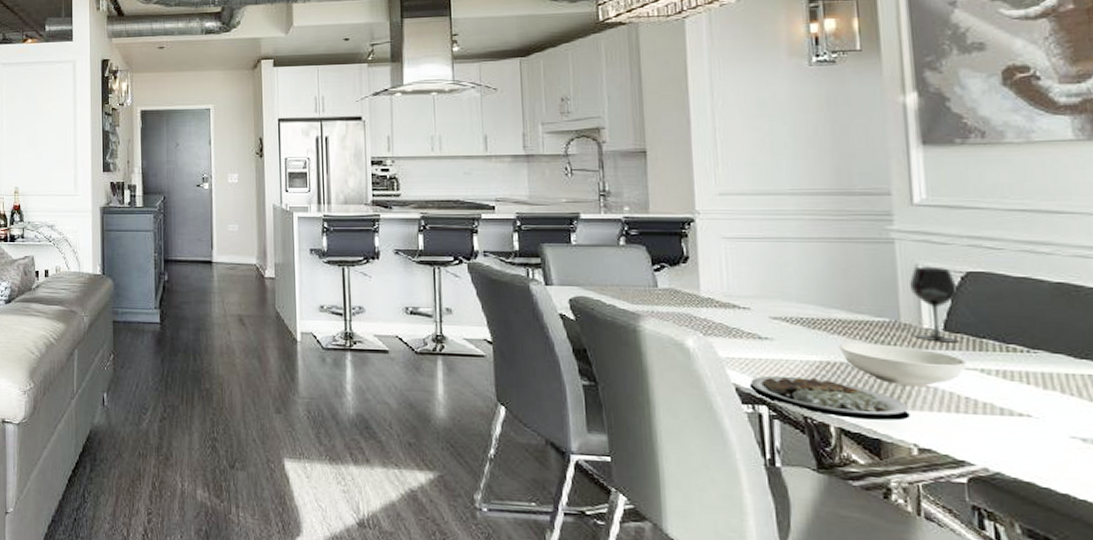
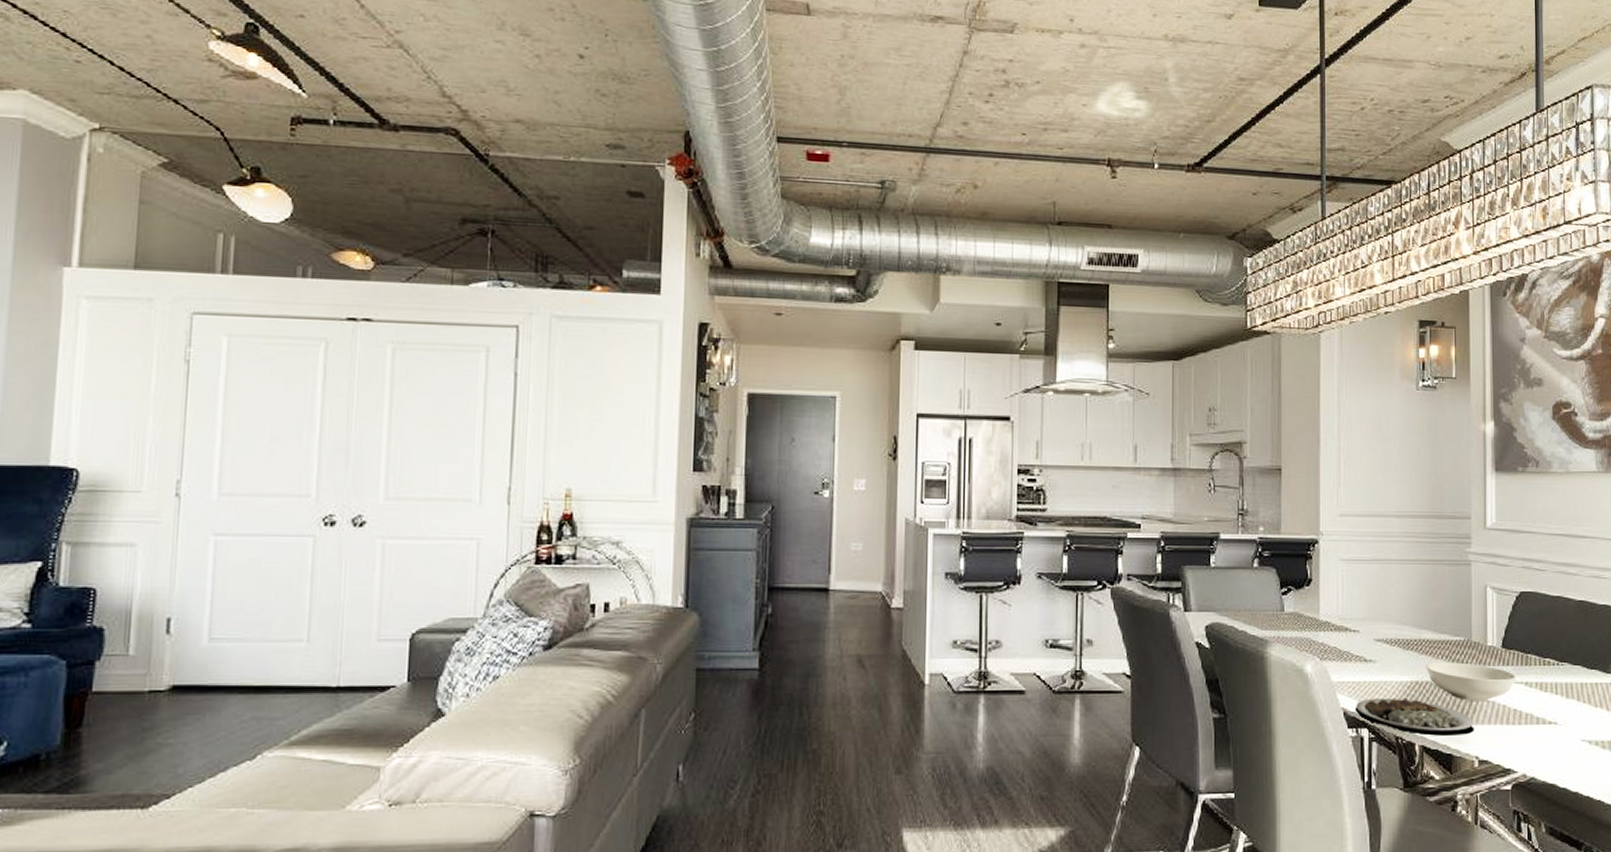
wineglass: present [910,266,961,343] -> none [1480,587,1513,659]

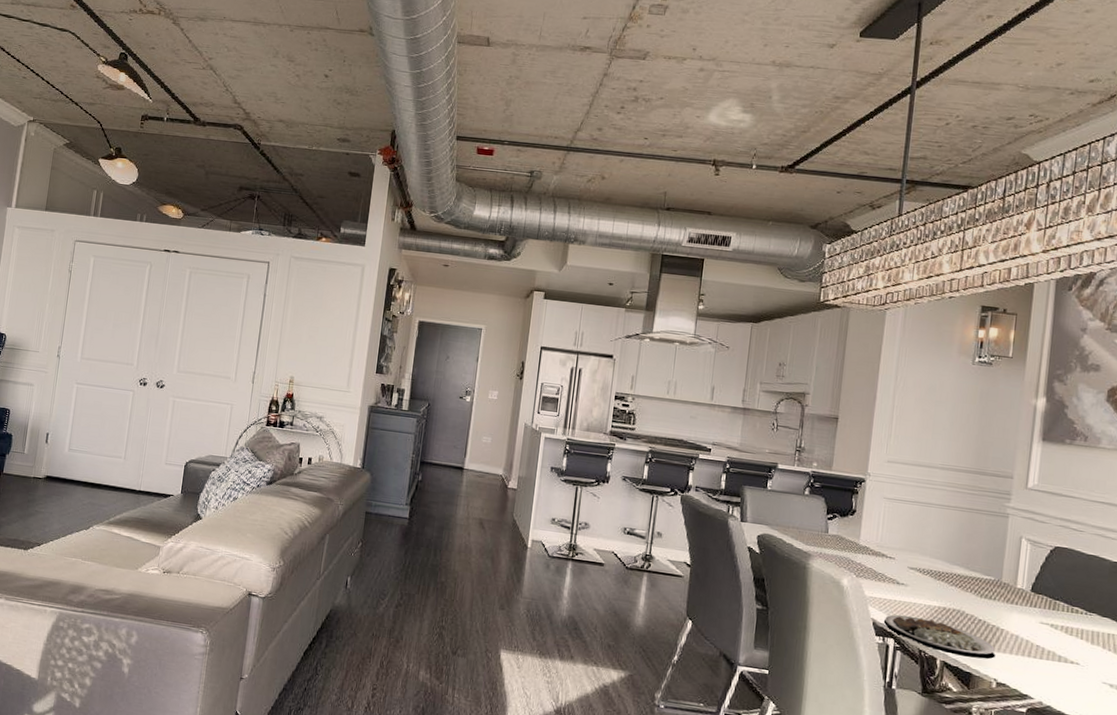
bowl: present [1425,662,1516,702] -> none [954,594,1042,635]

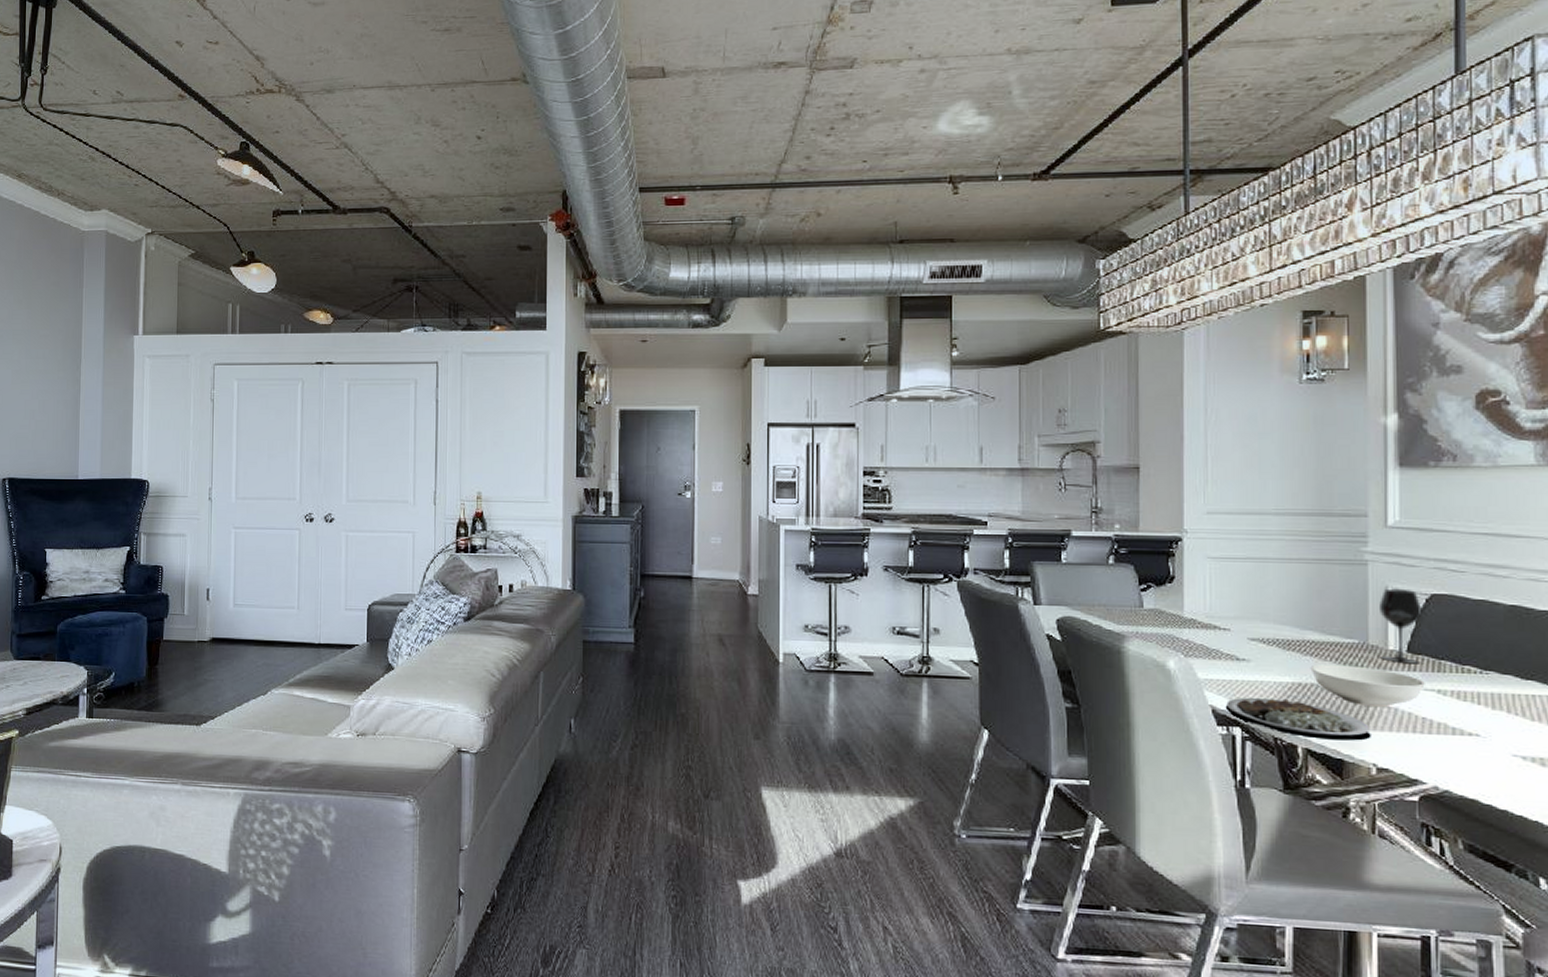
bowl: none [954,594,1042,635] -> present [1310,664,1425,708]
wineglass: none [1010,538,1047,602] -> present [1380,588,1422,664]

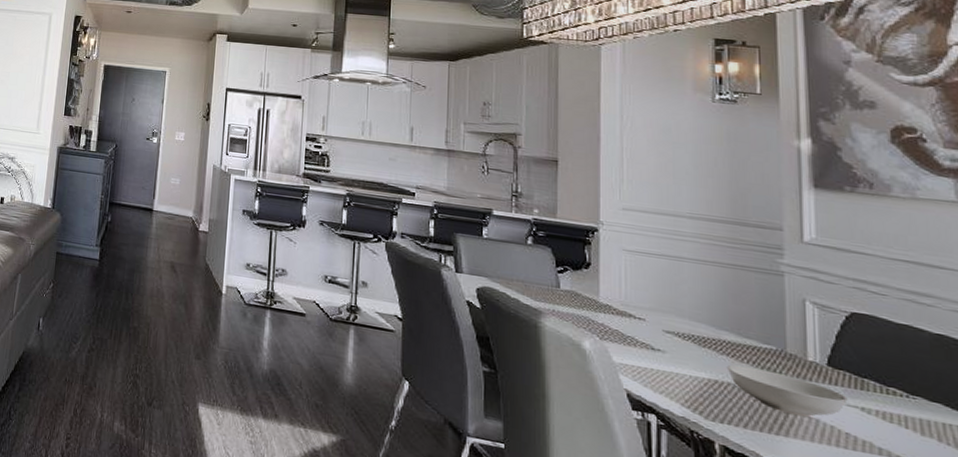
plate: present [1225,697,1371,741] -> none [640,386,792,446]
wineglass: present [1380,588,1422,664] -> none [797,301,843,380]

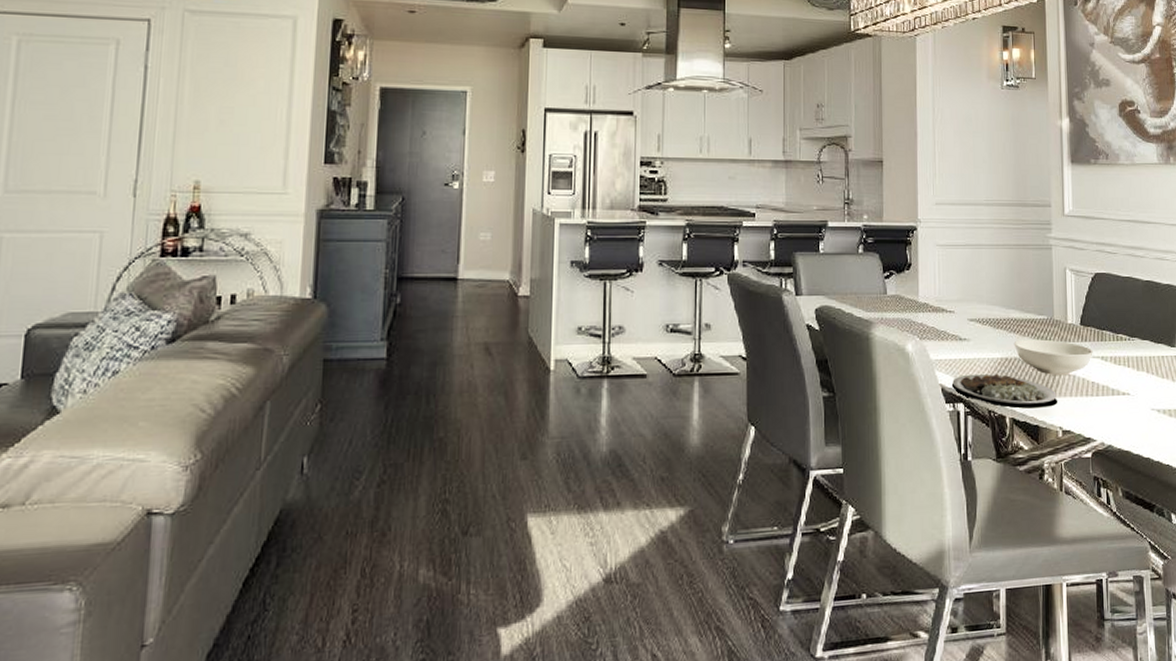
plate: none [640,386,792,446] -> present [951,374,1058,408]

